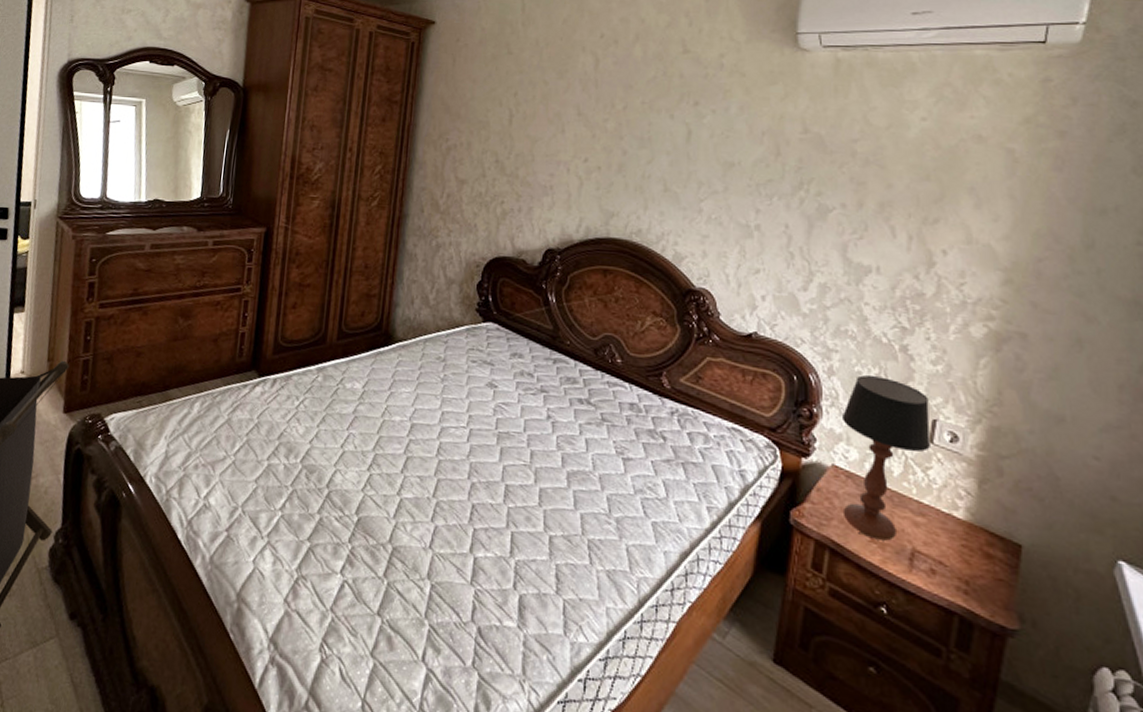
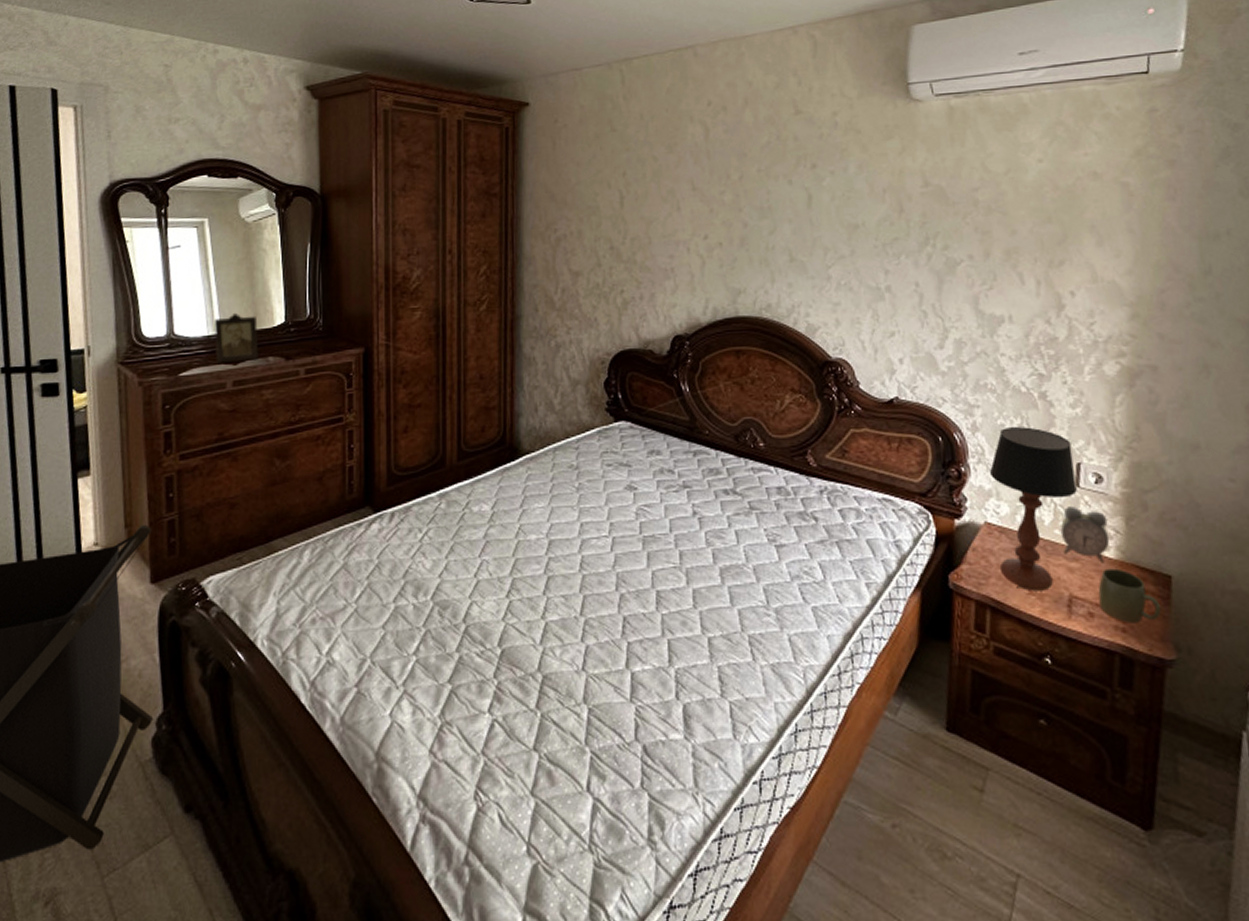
photo frame: none [139,184,177,228] -> present [213,312,259,363]
alarm clock: none [909,461,960,523] -> present [1060,506,1110,563]
mug: none [942,528,1008,588] -> present [1097,568,1162,624]

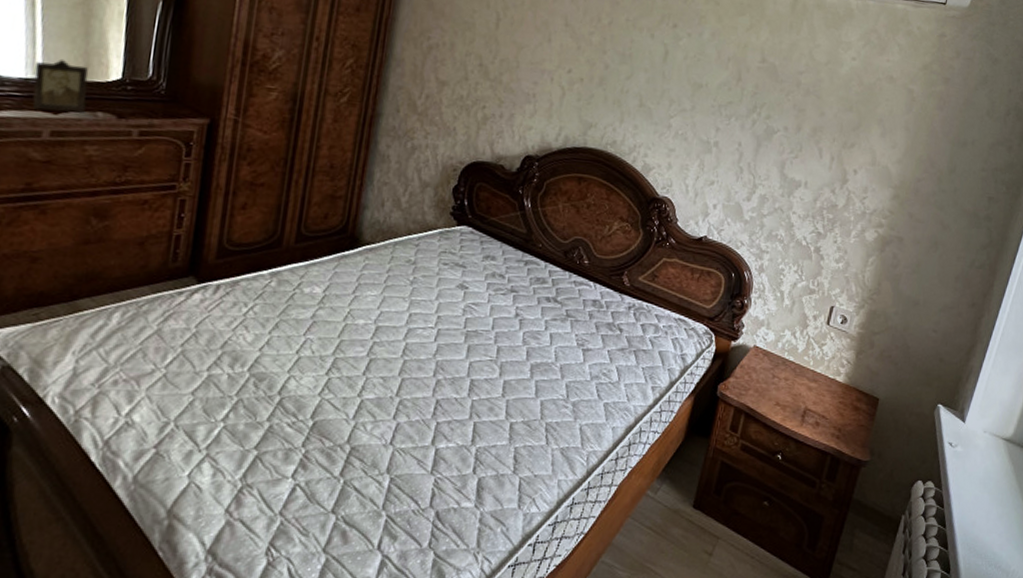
table lamp: present [989,427,1077,591] -> none [757,272,830,403]
alarm clock: present [1060,506,1110,563] -> none [807,339,844,385]
mug: present [1097,568,1162,624] -> none [825,389,868,433]

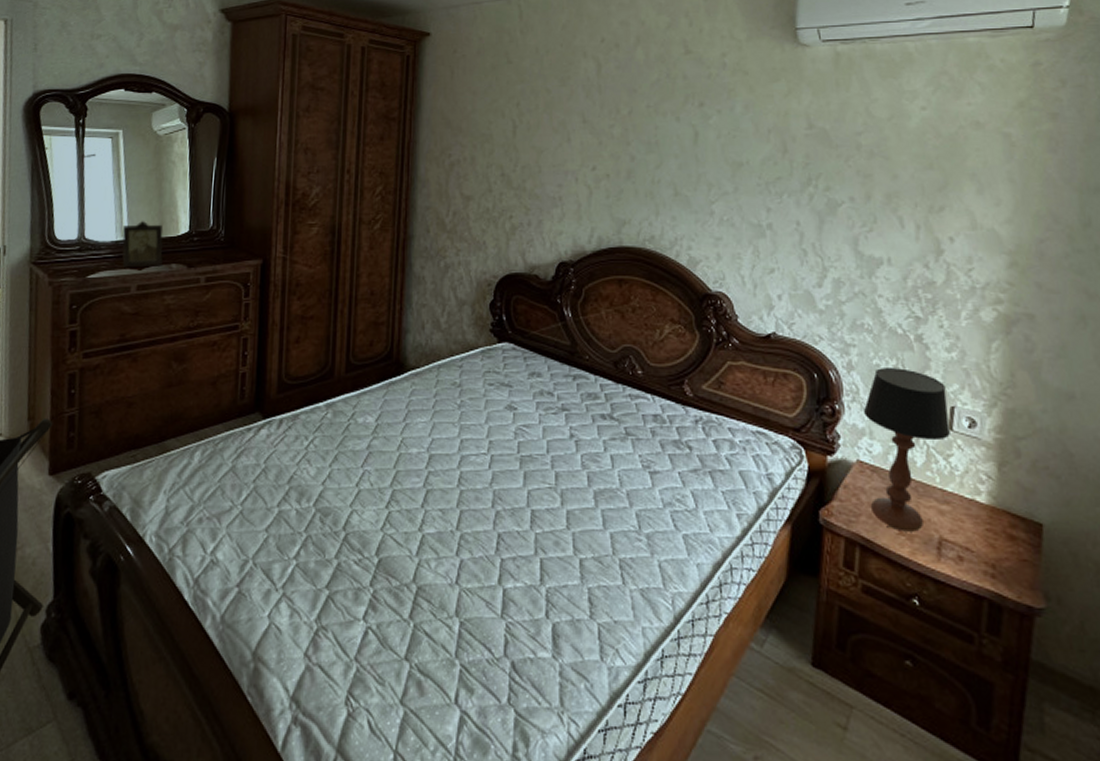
table lamp: none [757,272,830,403] -> present [863,368,950,532]

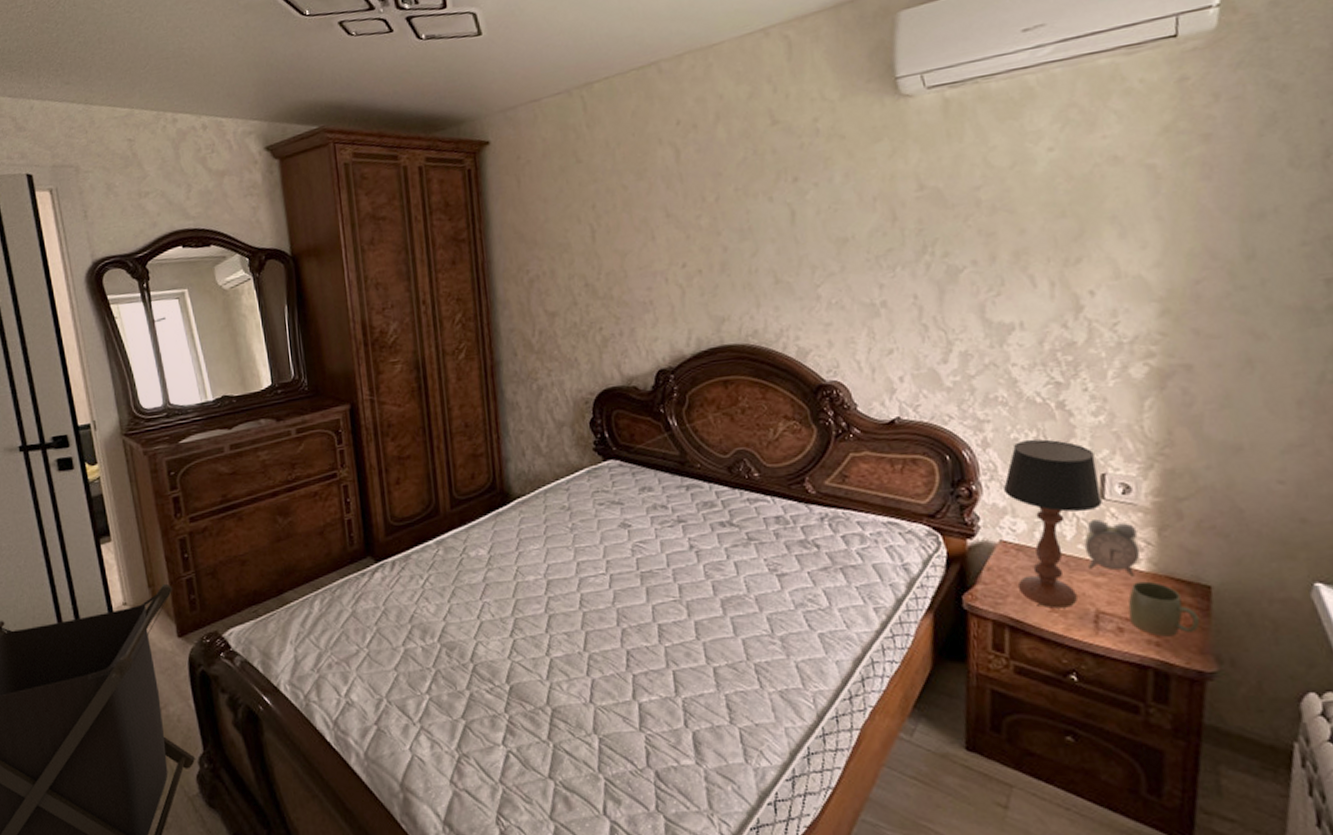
photo frame: present [122,220,163,268] -> none [205,378,251,429]
alarm clock: none [932,449,982,508] -> present [1083,519,1141,577]
mug: none [968,513,1032,570] -> present [1127,581,1201,637]

